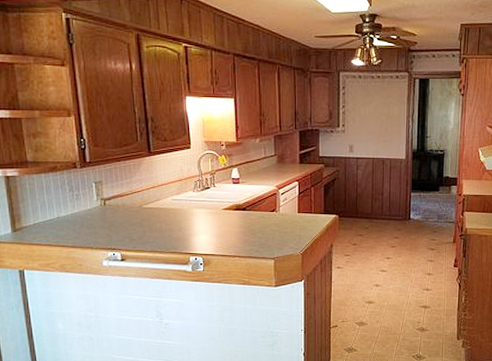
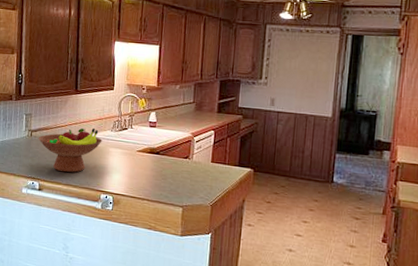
fruit bowl: none [113,190,185,239] -> present [38,127,102,173]

